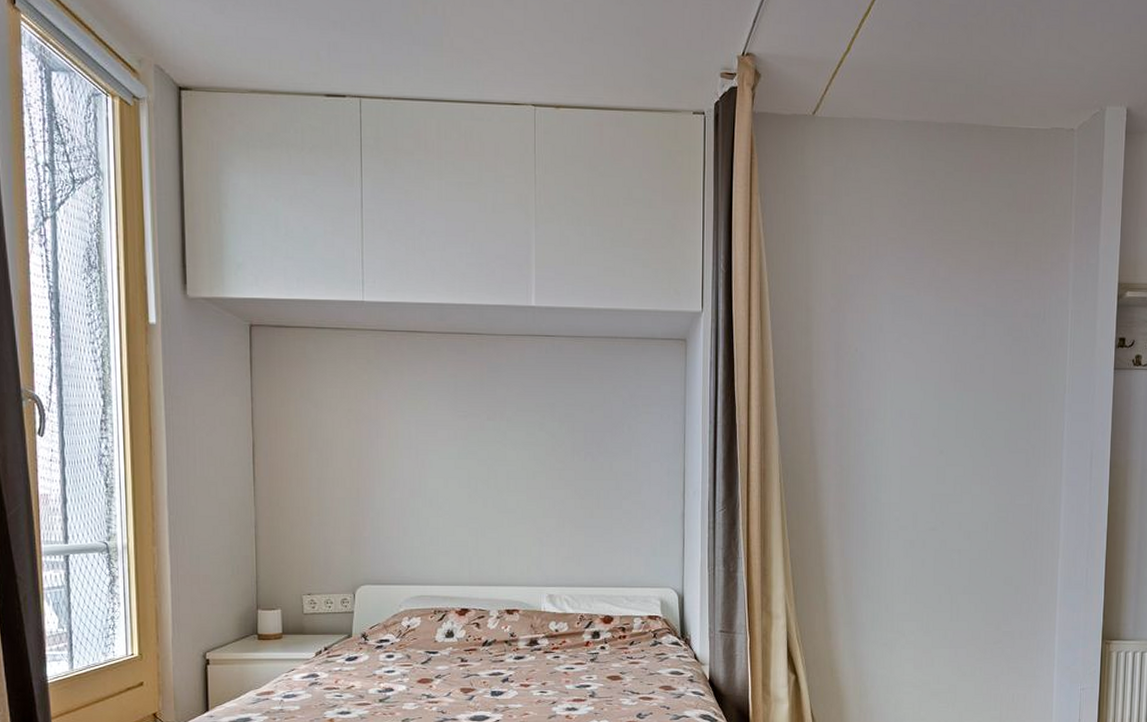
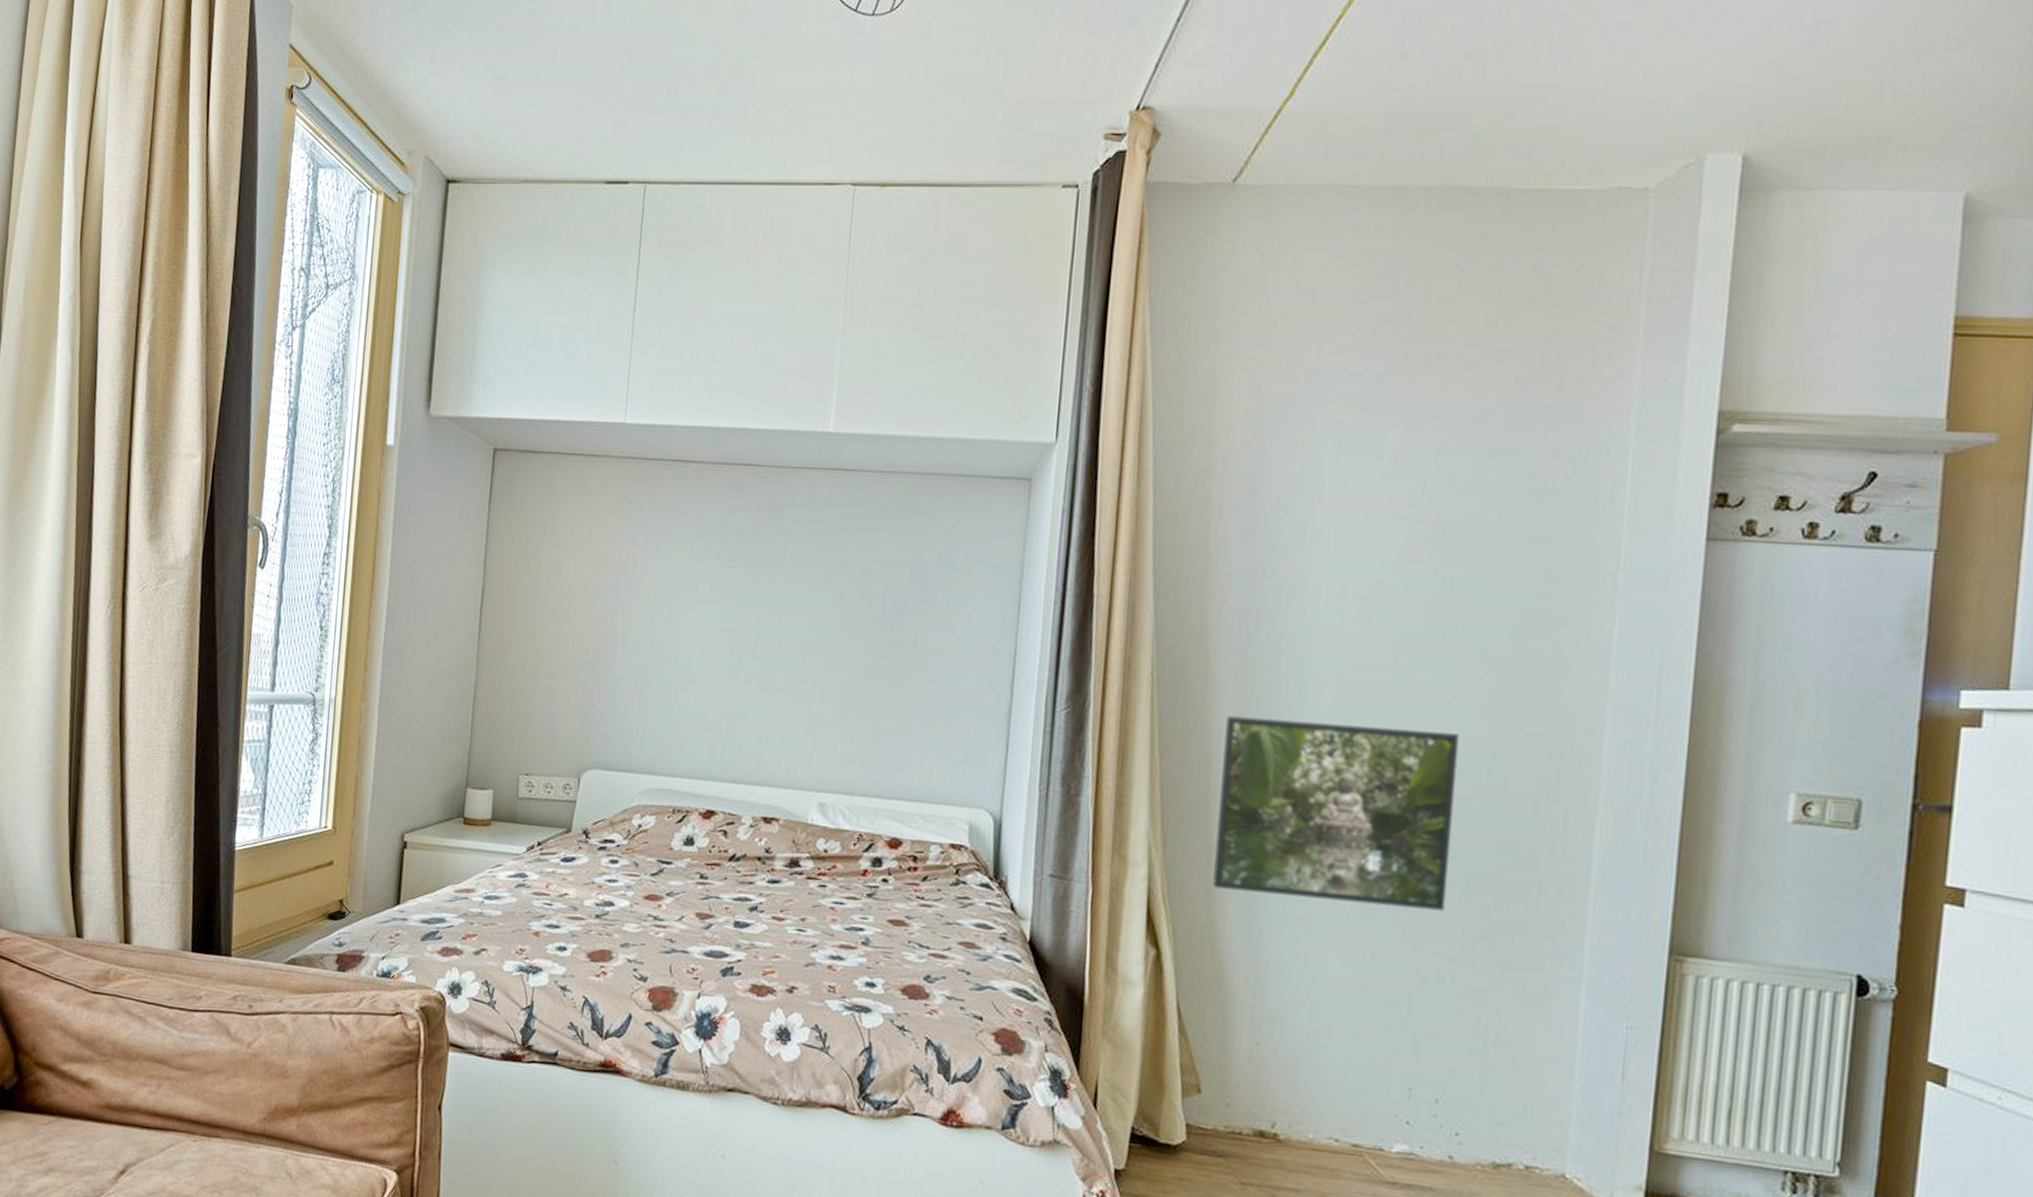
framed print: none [829,506,978,629] -> present [1213,716,1460,911]

